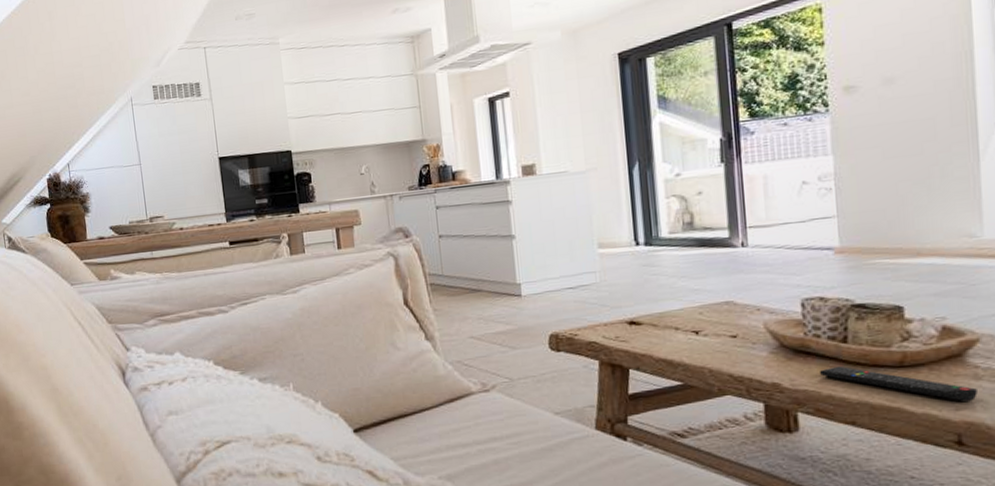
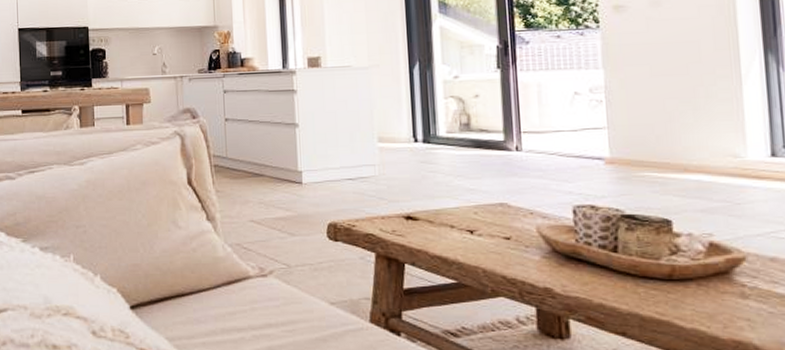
remote control: present [819,365,978,401] -> none [590,275,745,319]

